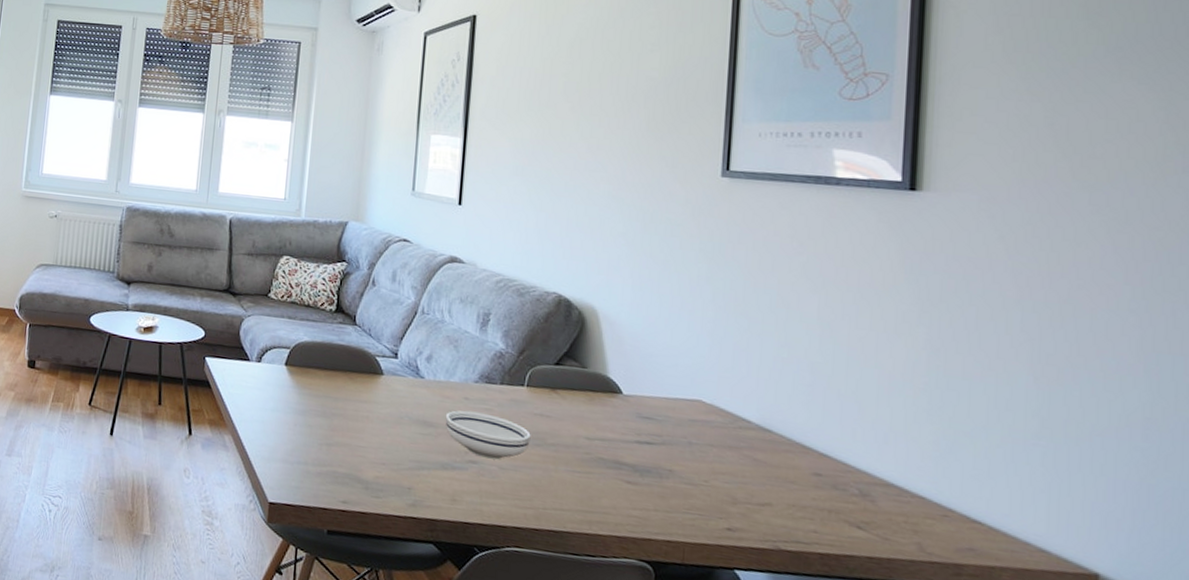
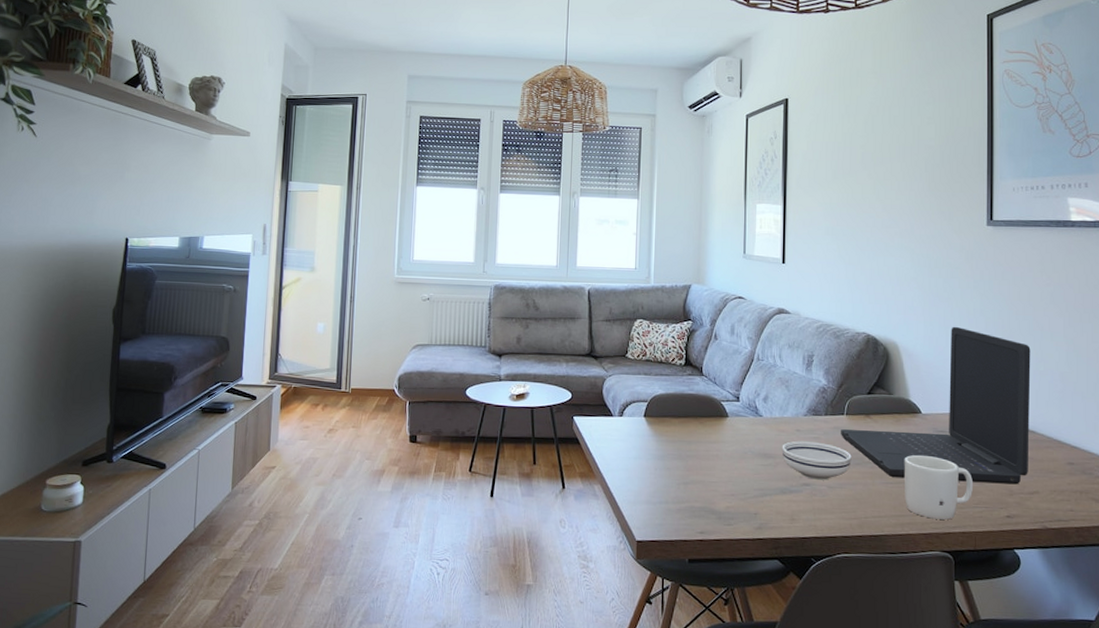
laptop: none [519,294,771,492] -> present [841,326,1031,485]
mug: none [594,442,686,524] -> present [903,454,974,520]

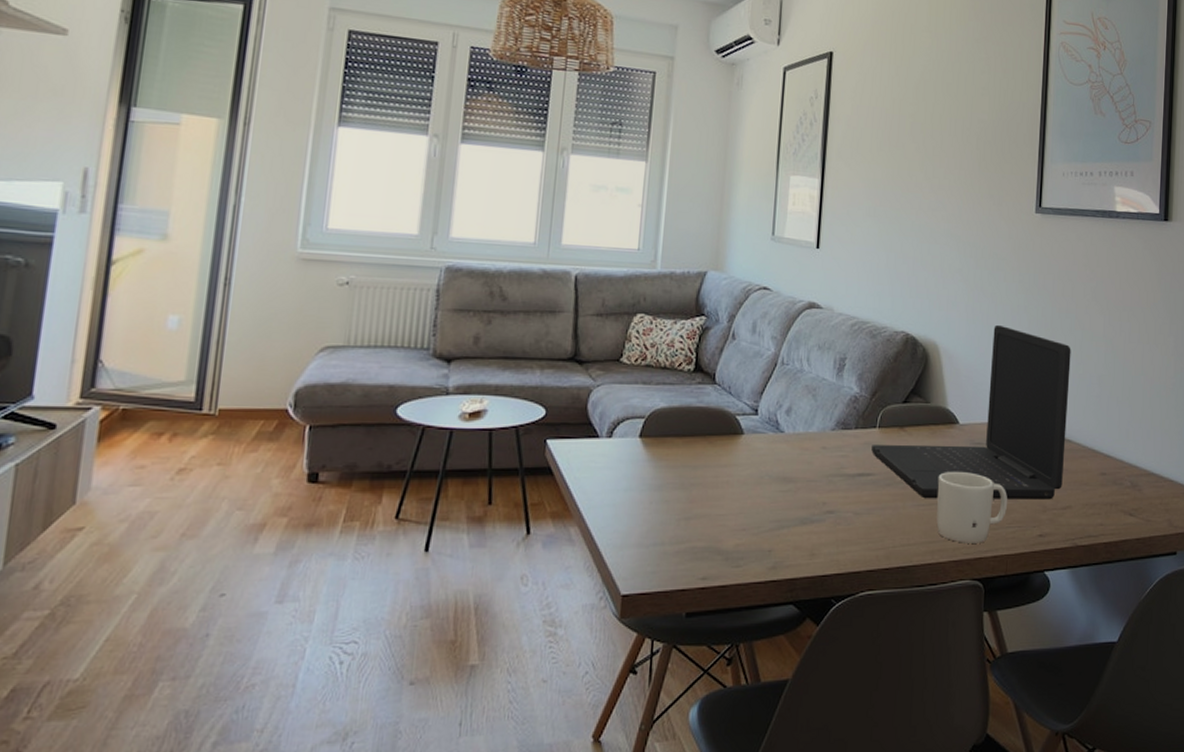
bowl: present [782,440,852,480] -> none [804,460,882,506]

